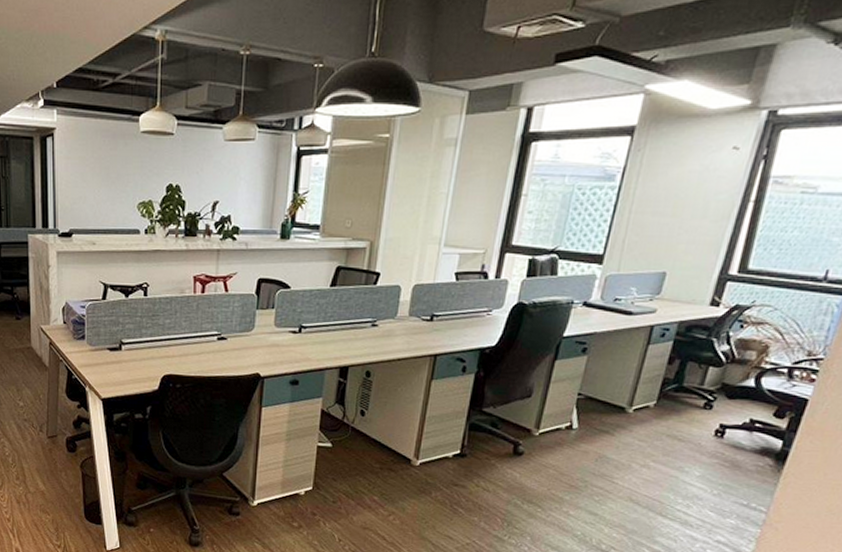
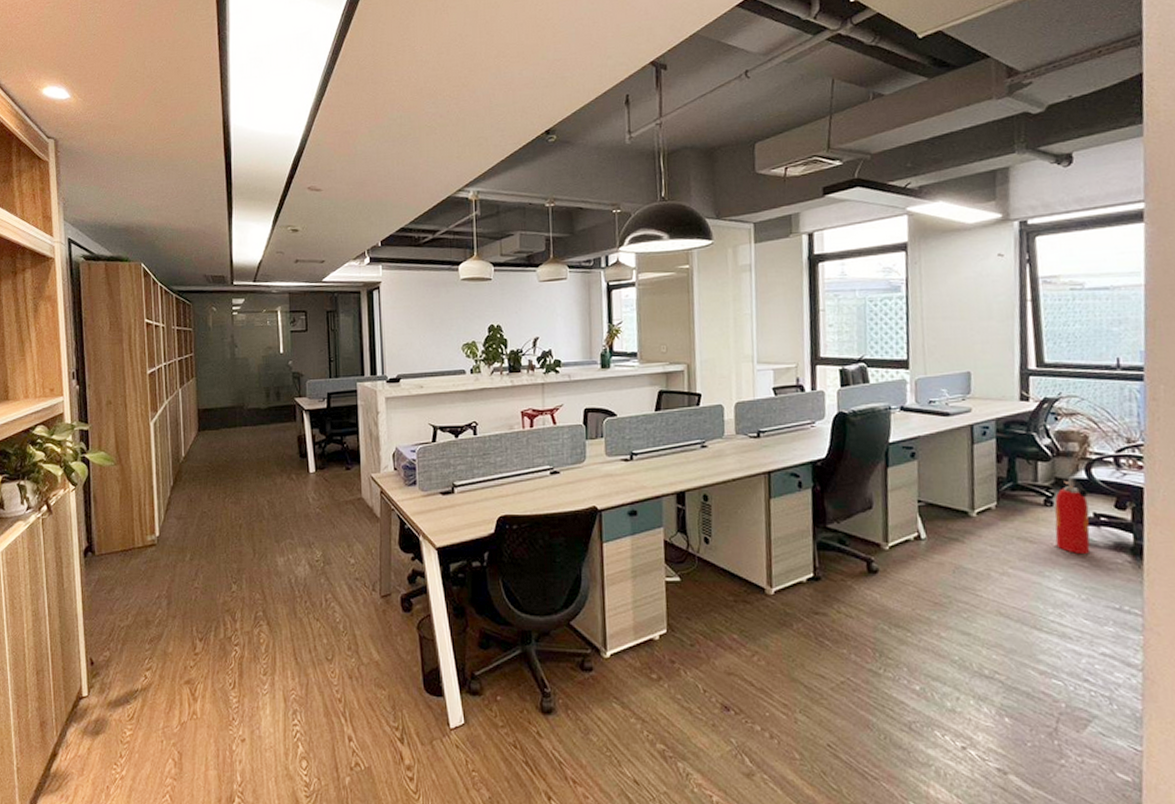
fire extinguisher: none [703,383,752,456] -> present [1054,477,1091,555]

